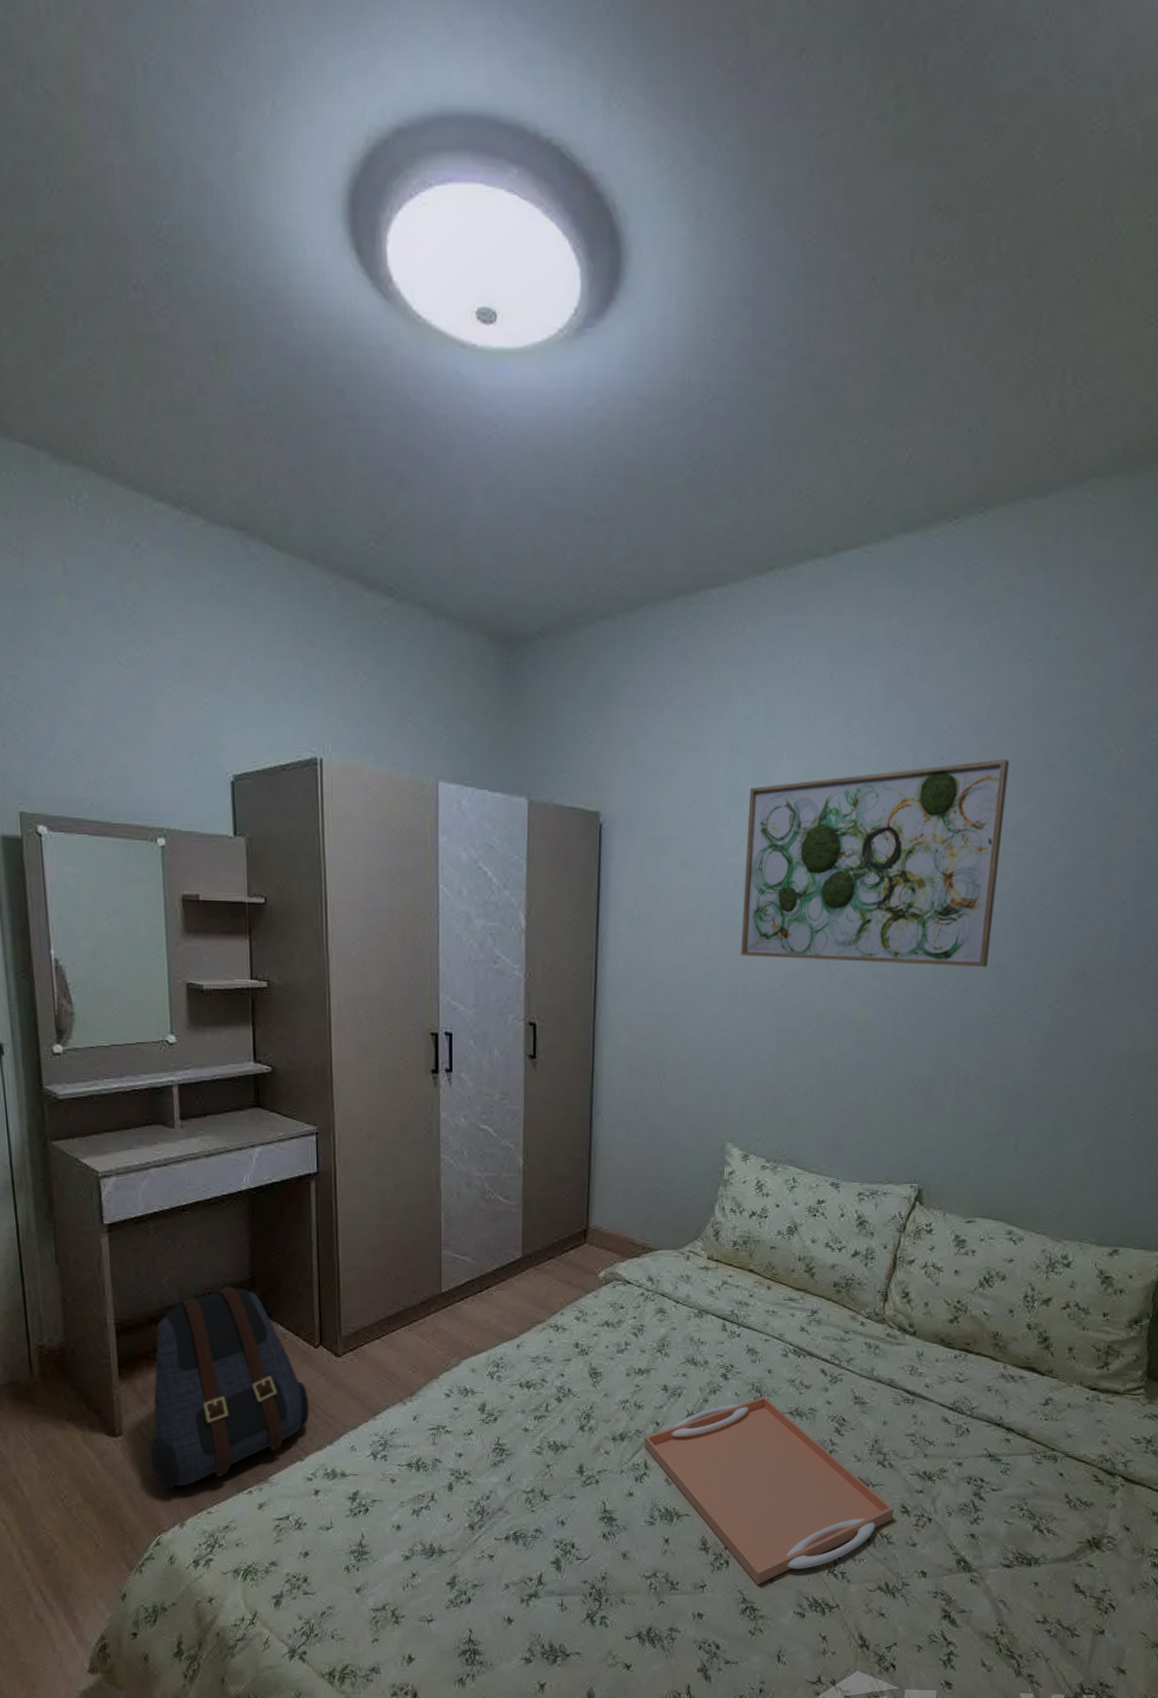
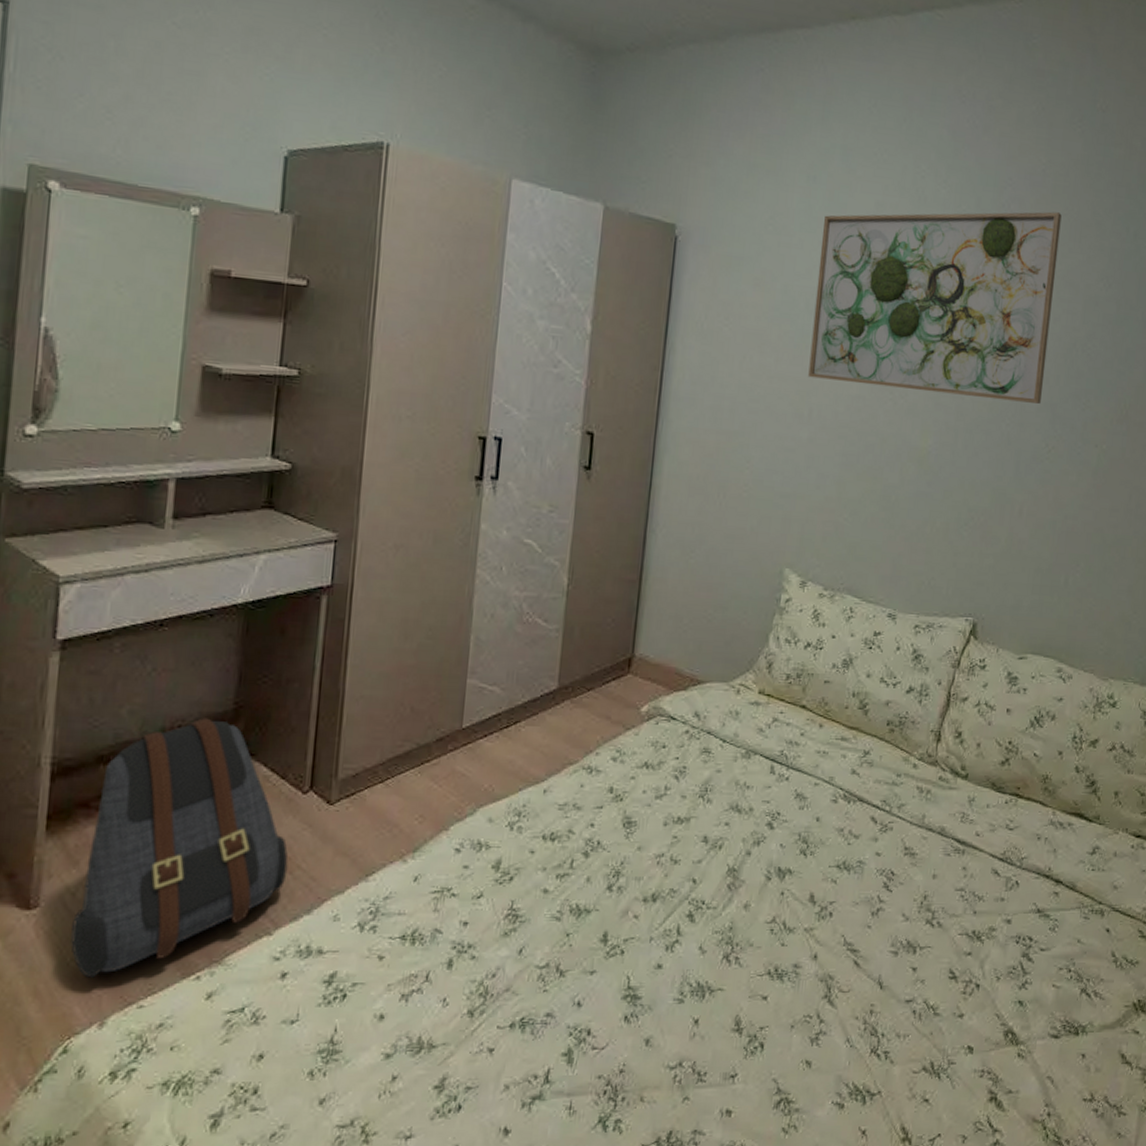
serving tray: present [644,1396,894,1586] -> none [678,847,941,1072]

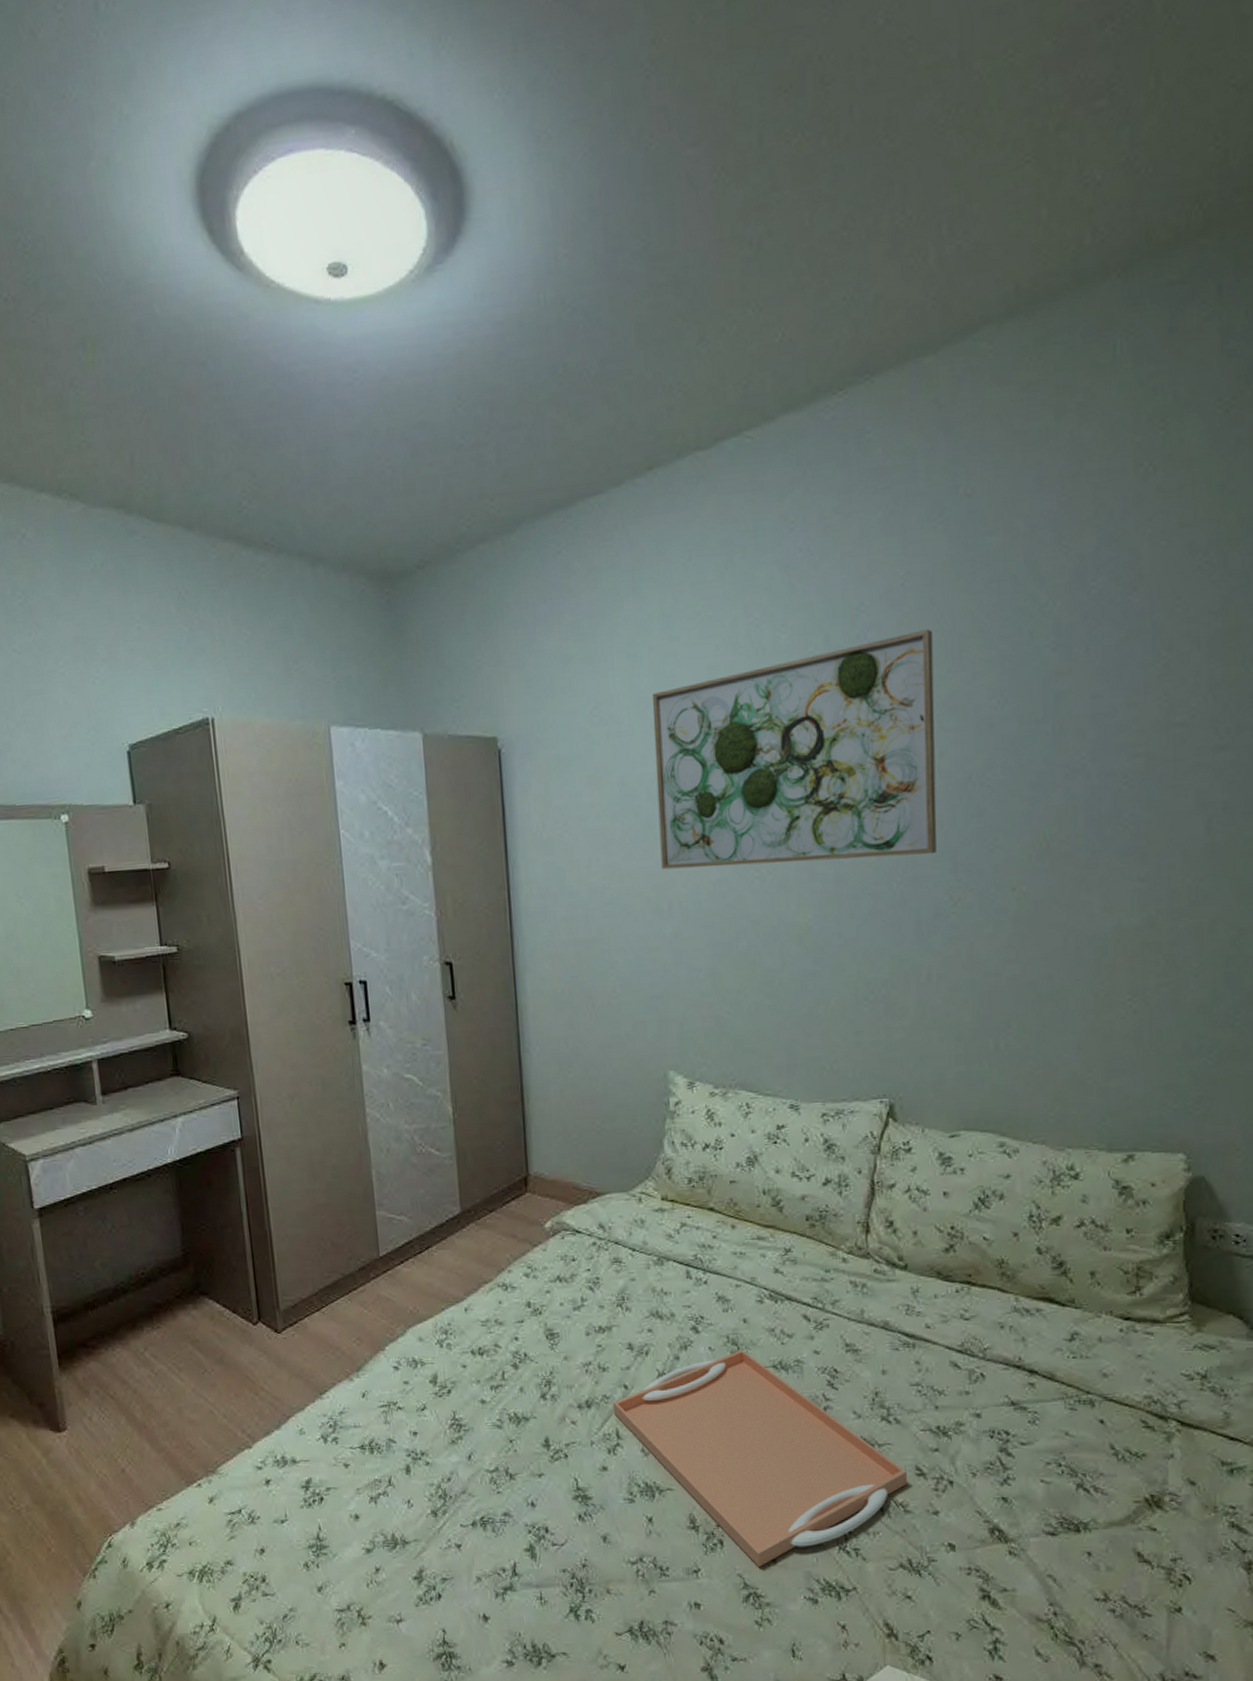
backpack: present [70,718,289,978] -> none [92,1265,254,1486]
serving tray: none [678,847,941,1072] -> present [613,1349,907,1568]

